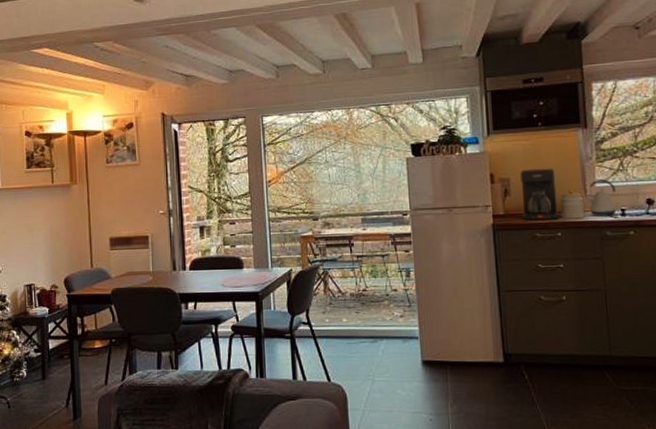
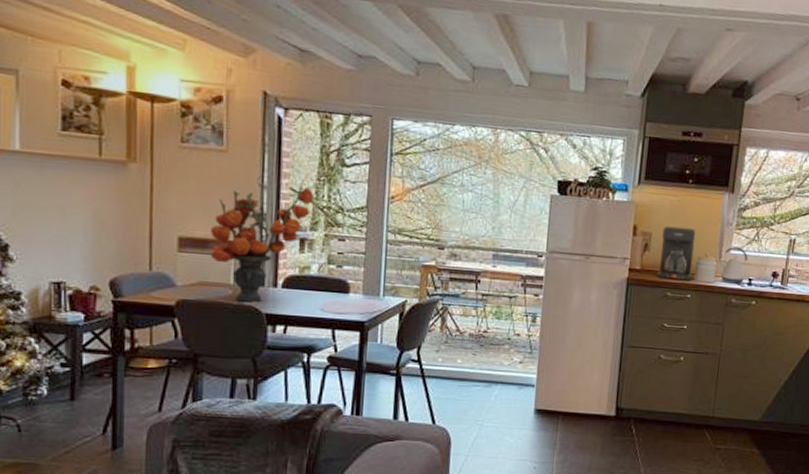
bouquet: none [132,180,208,285] -> present [210,175,315,303]

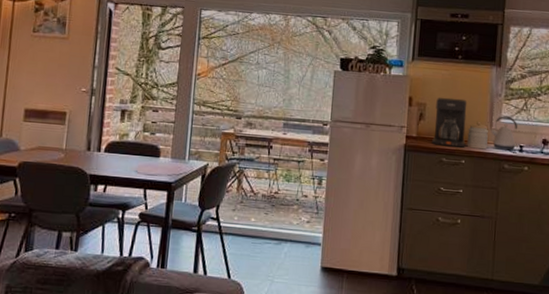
bouquet: present [210,175,315,303] -> none [48,58,135,165]

